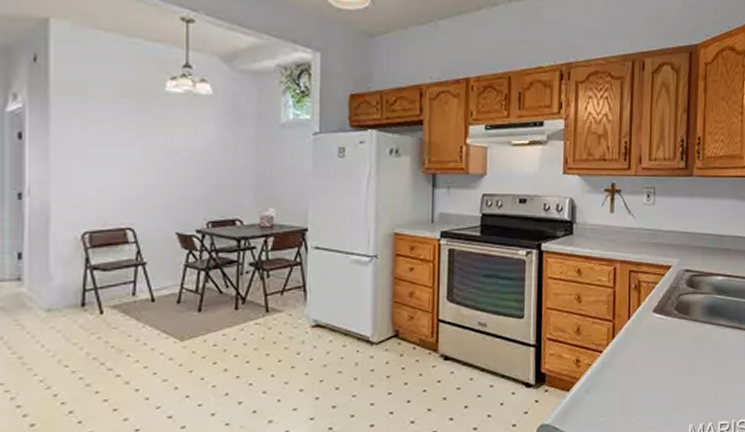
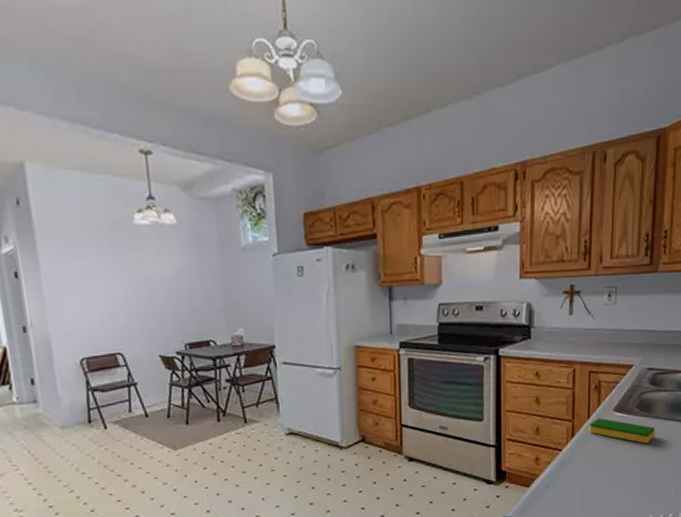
dish sponge: none [630,319,693,347] -> present [589,418,655,444]

